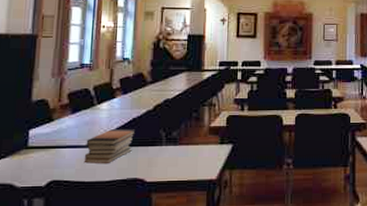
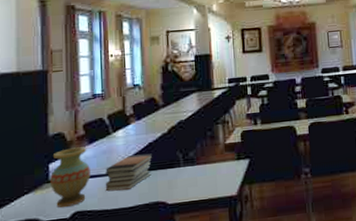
vase: none [28,116,71,176] -> present [50,147,91,208]

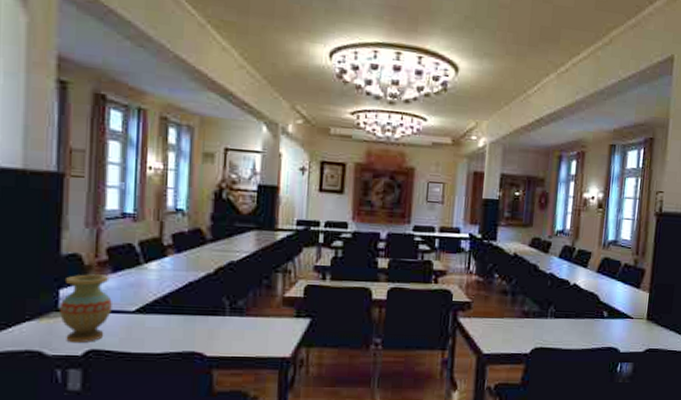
book stack: present [104,153,153,192] -> none [129,294,193,333]

